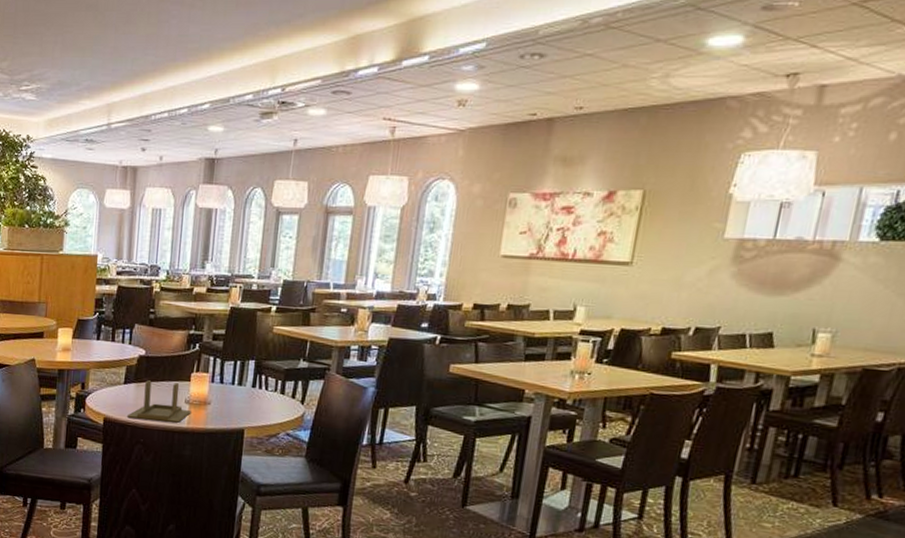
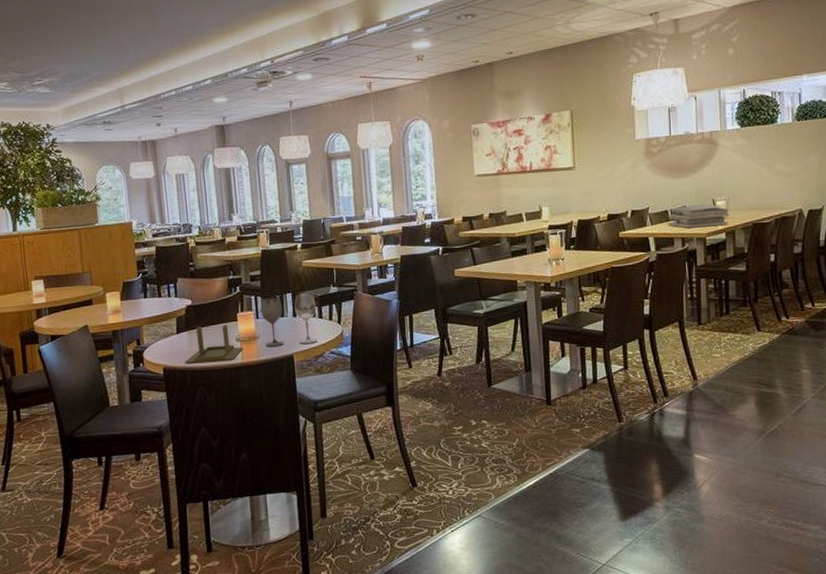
wineglass: none [216,359,281,420] -> present [260,293,318,347]
newspaper: none [740,332,833,366] -> present [666,204,730,229]

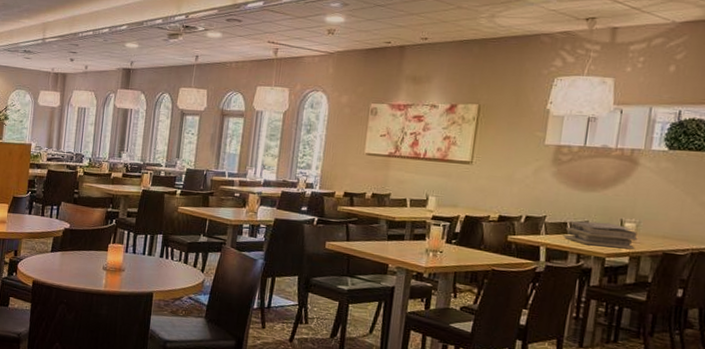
napkin holder: present [185,324,243,363] -> none [53,249,108,286]
wineglass: present [260,293,318,347] -> none [129,233,184,286]

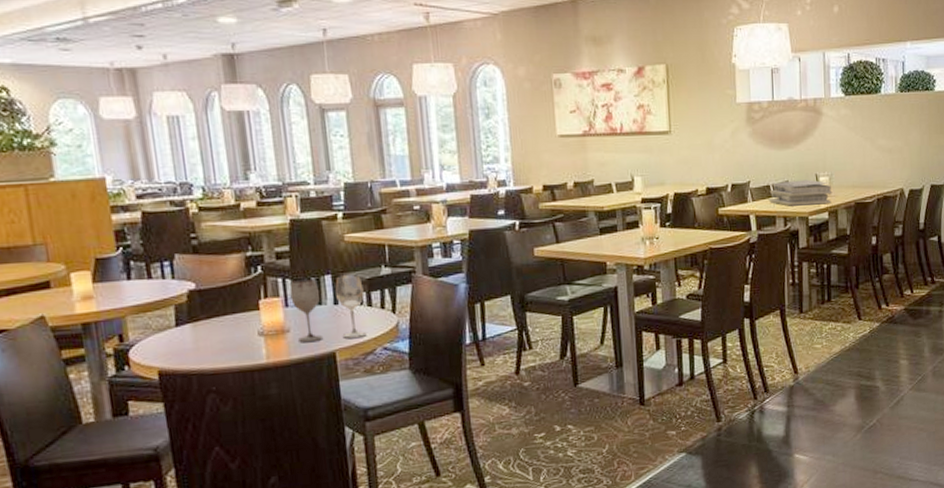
wineglass: none [129,233,184,286] -> present [289,274,367,343]

